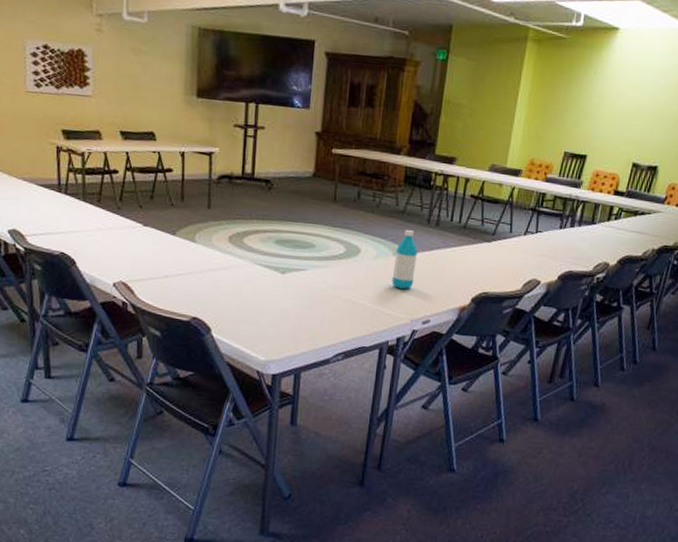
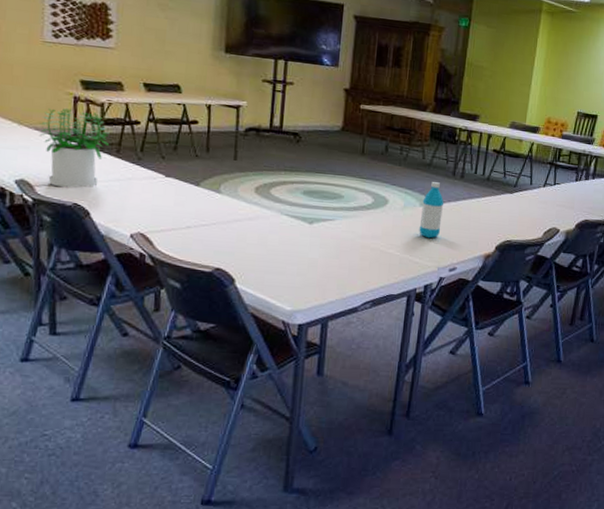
potted plant: none [27,158,91,238] -> present [39,108,110,188]

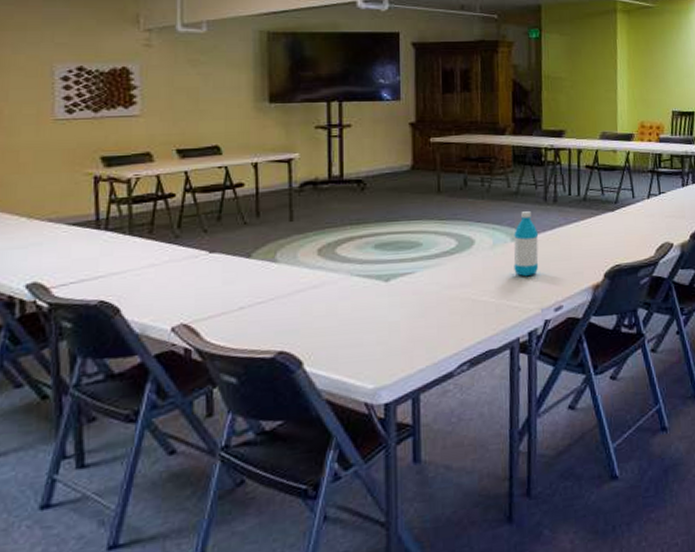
potted plant: present [39,108,110,188] -> none [54,191,139,285]

